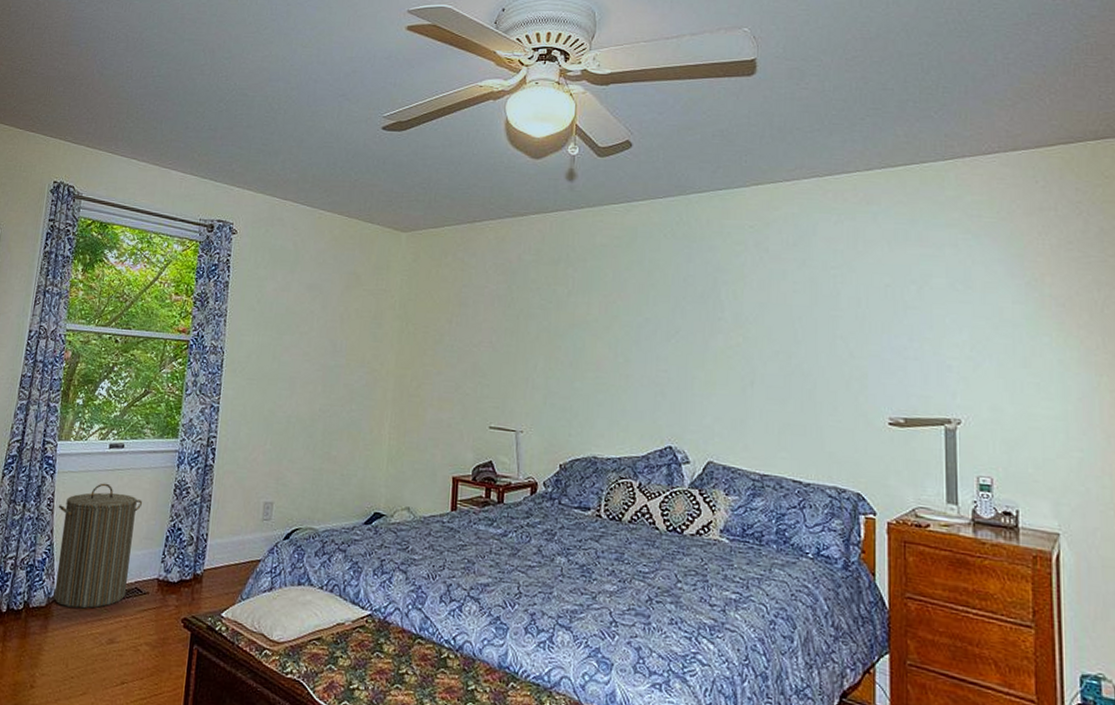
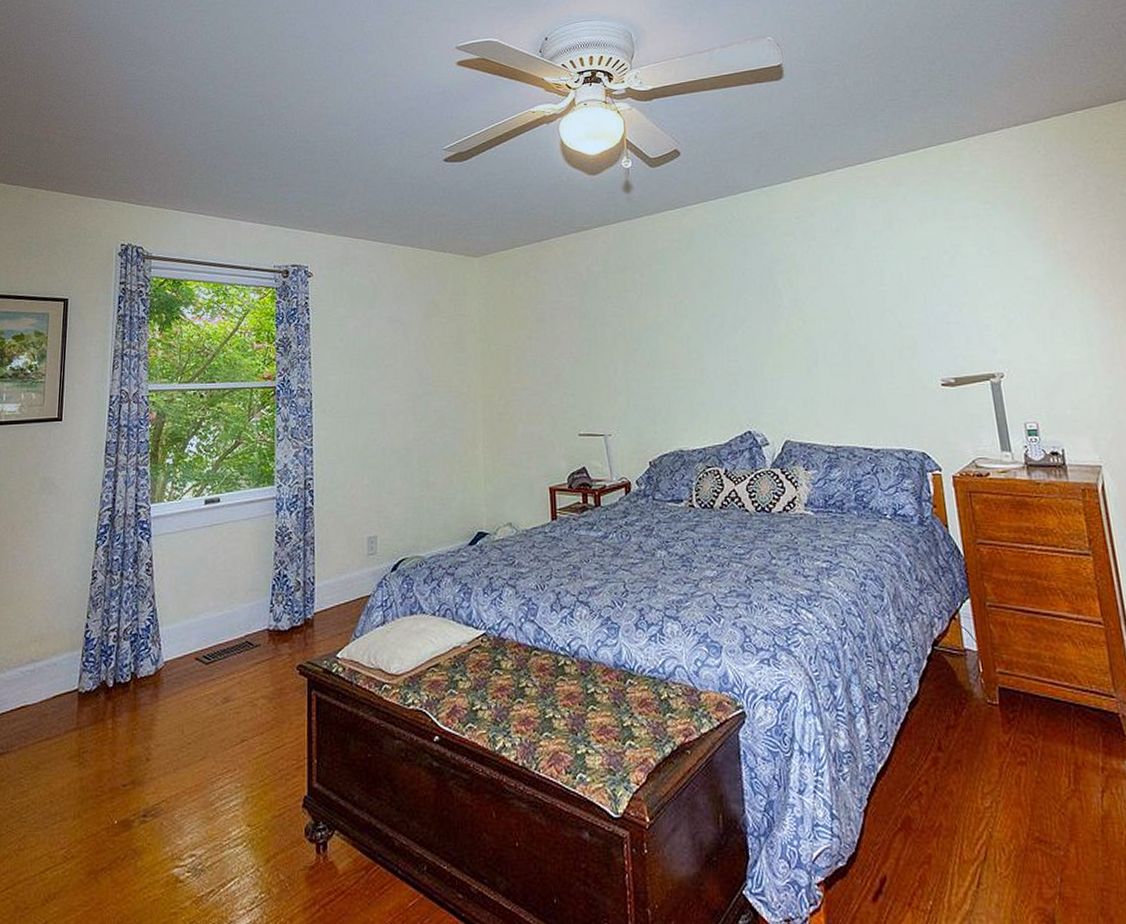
laundry hamper: present [53,483,143,609] -> none [157,540,245,672]

